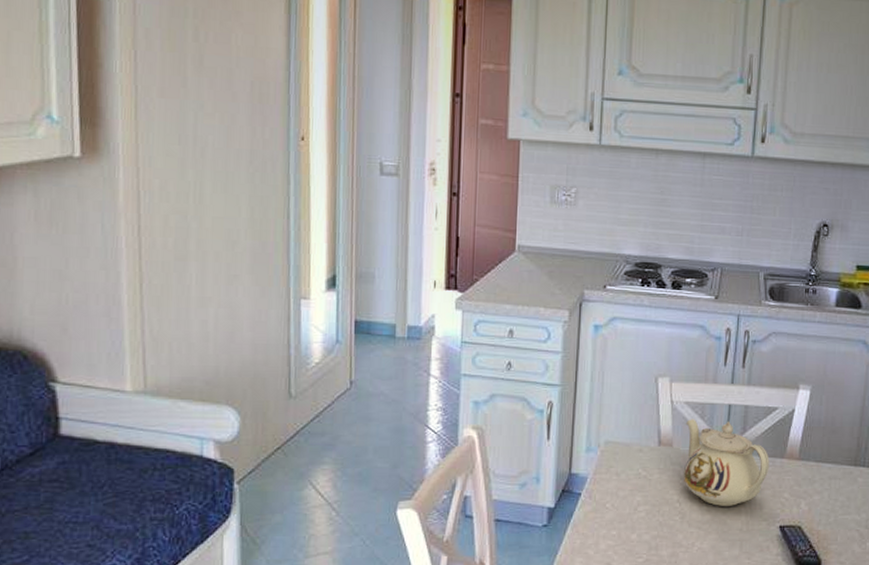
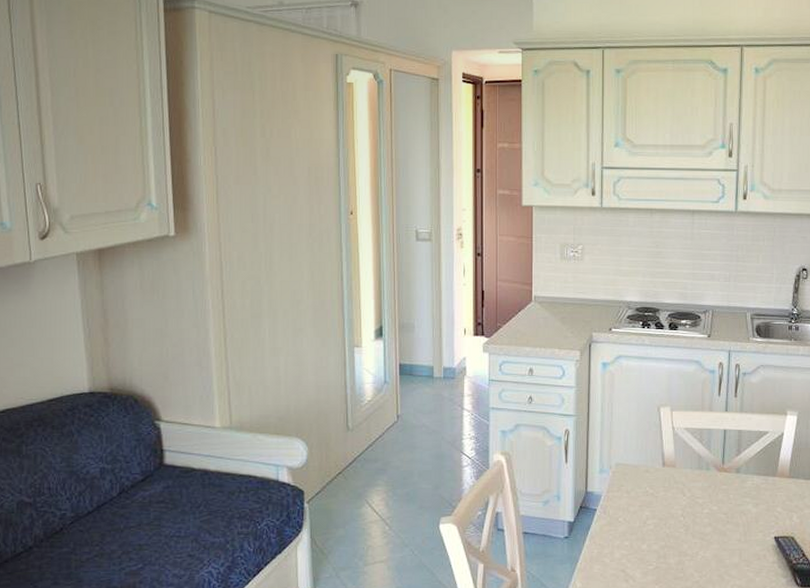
teapot: present [683,419,770,506] -> none [686,443,763,519]

